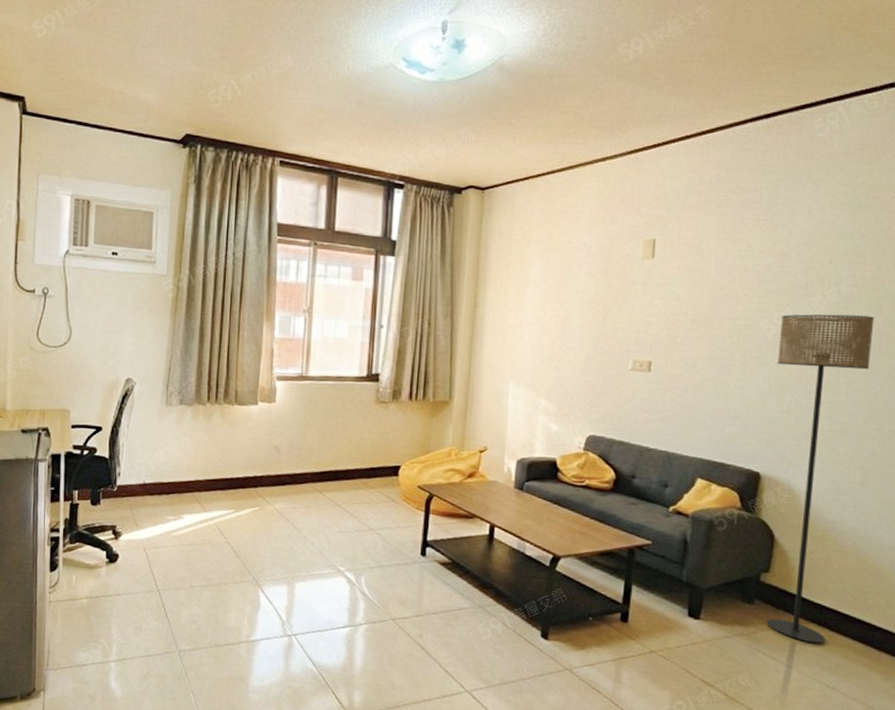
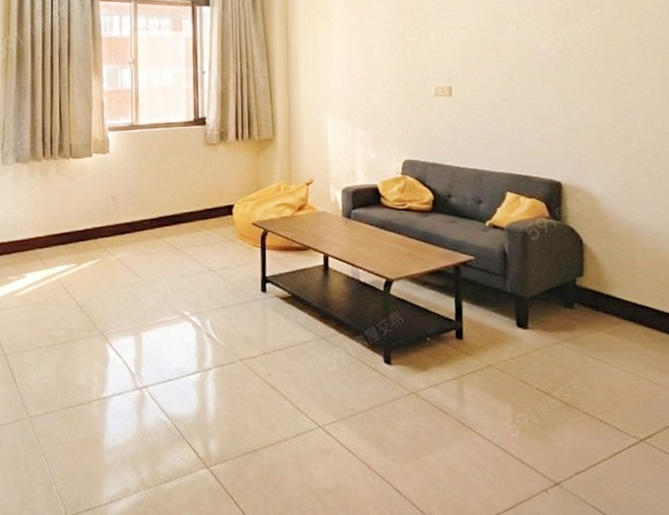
floor lamp: present [767,314,875,644] -> none [558,32,643,342]

